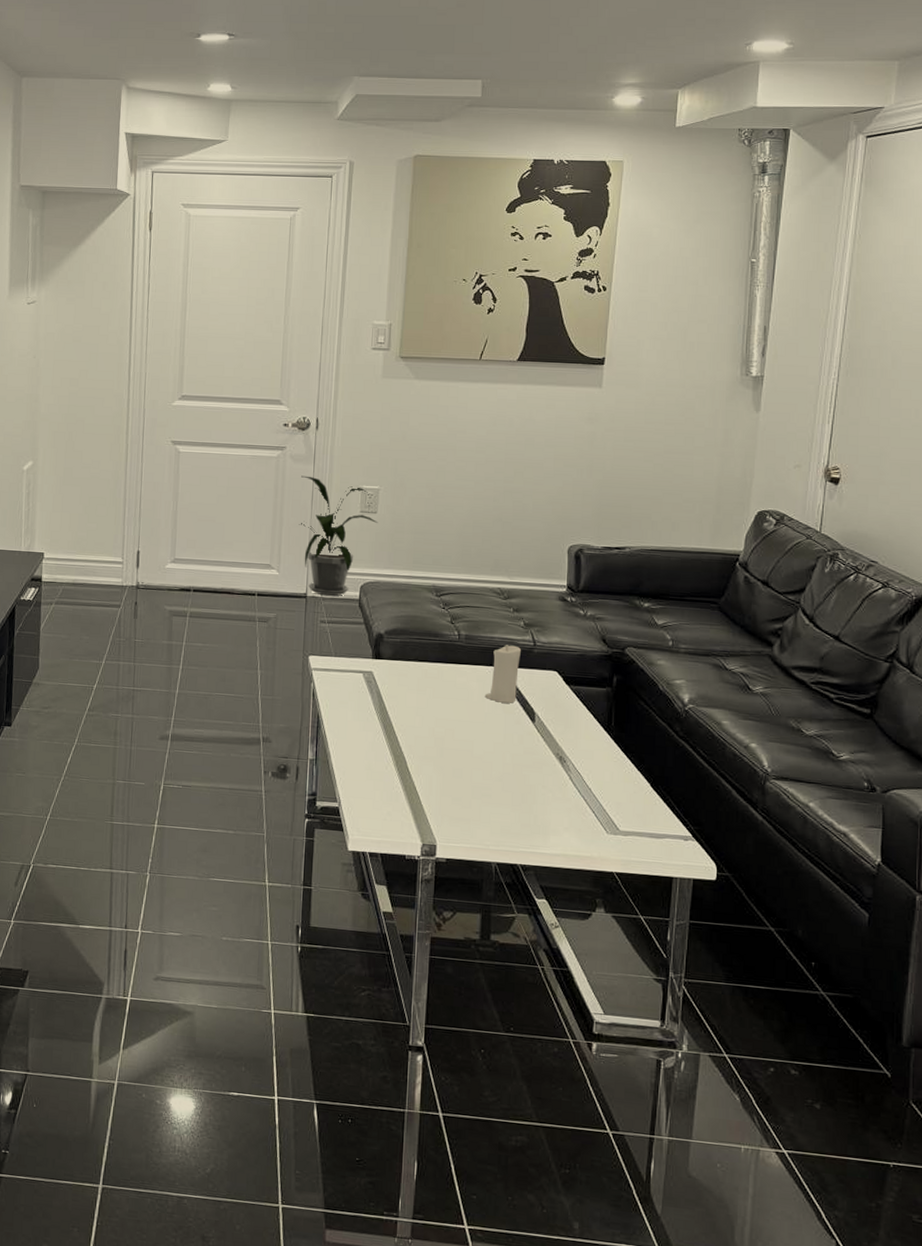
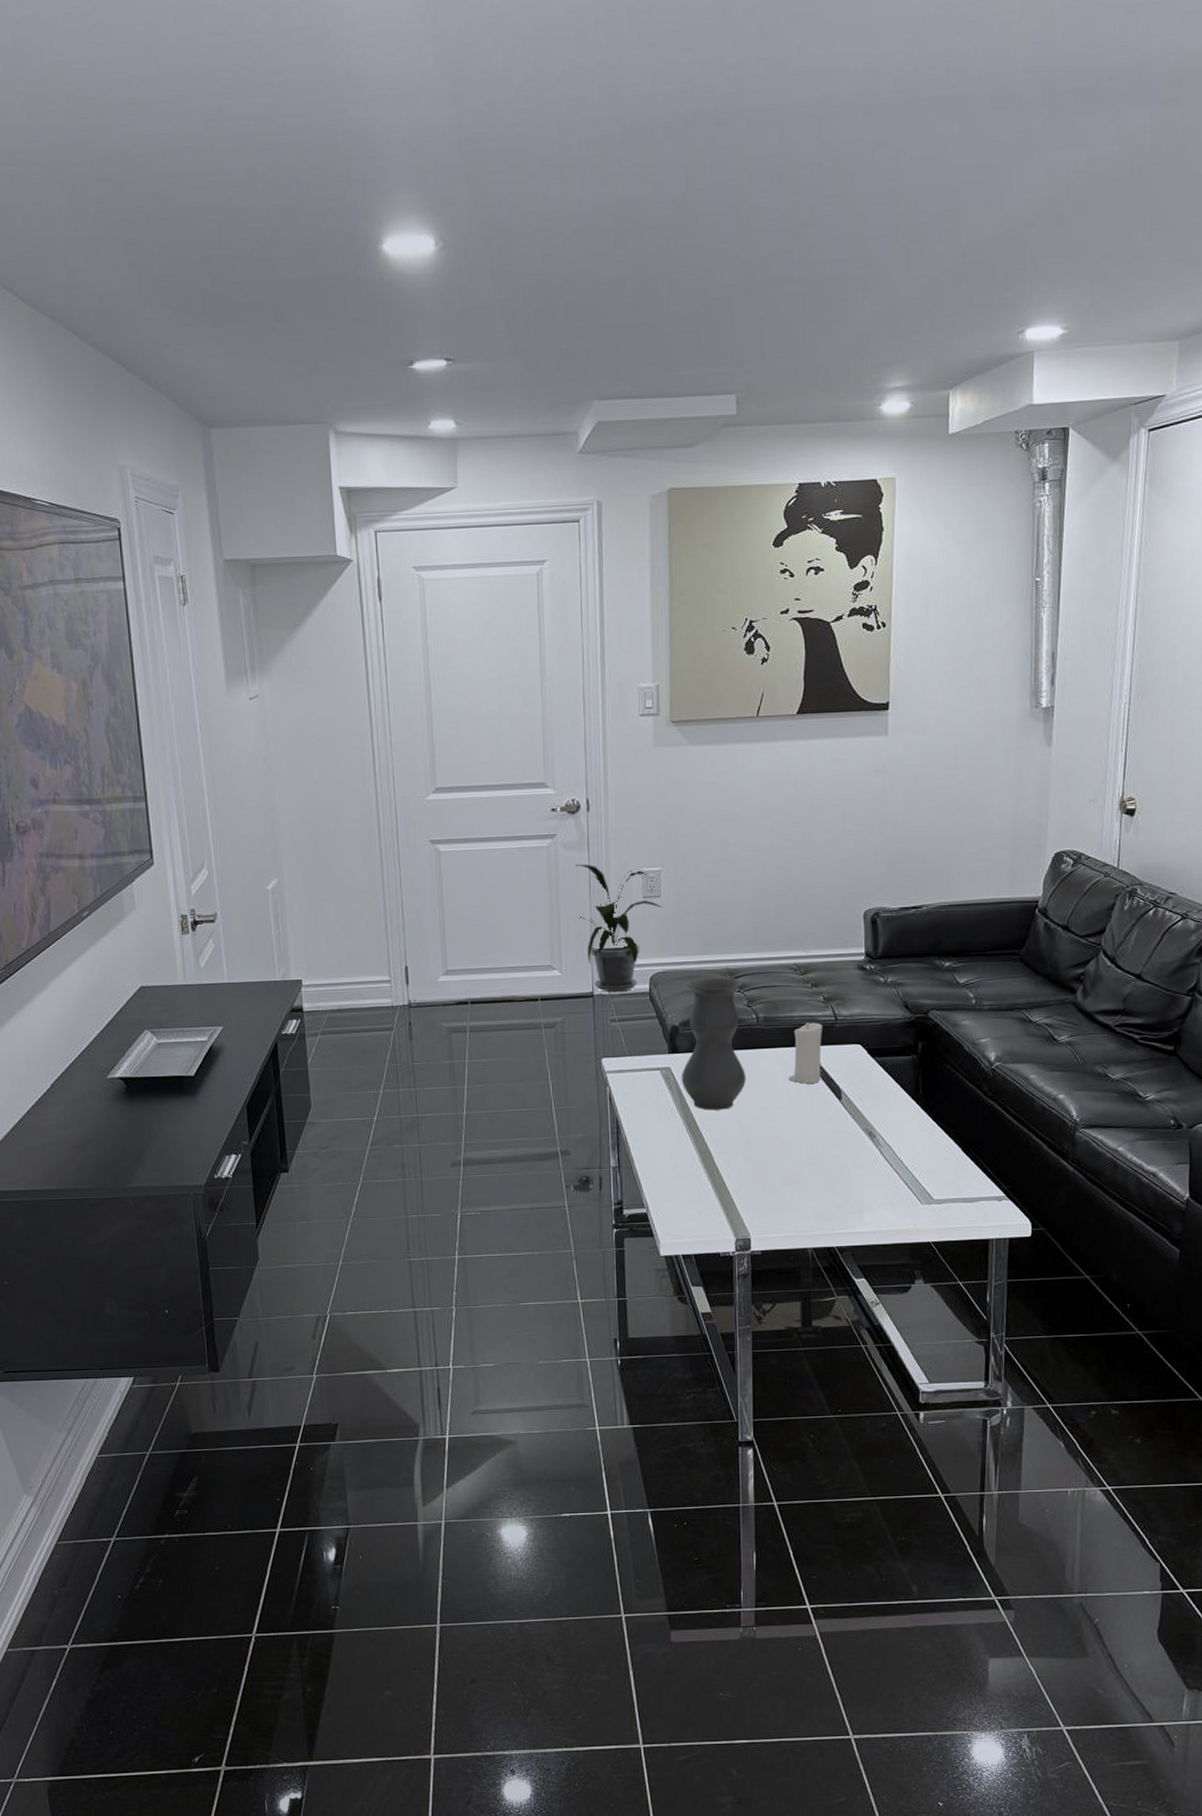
vase: none [382,591,448,718] -> present [681,976,746,1110]

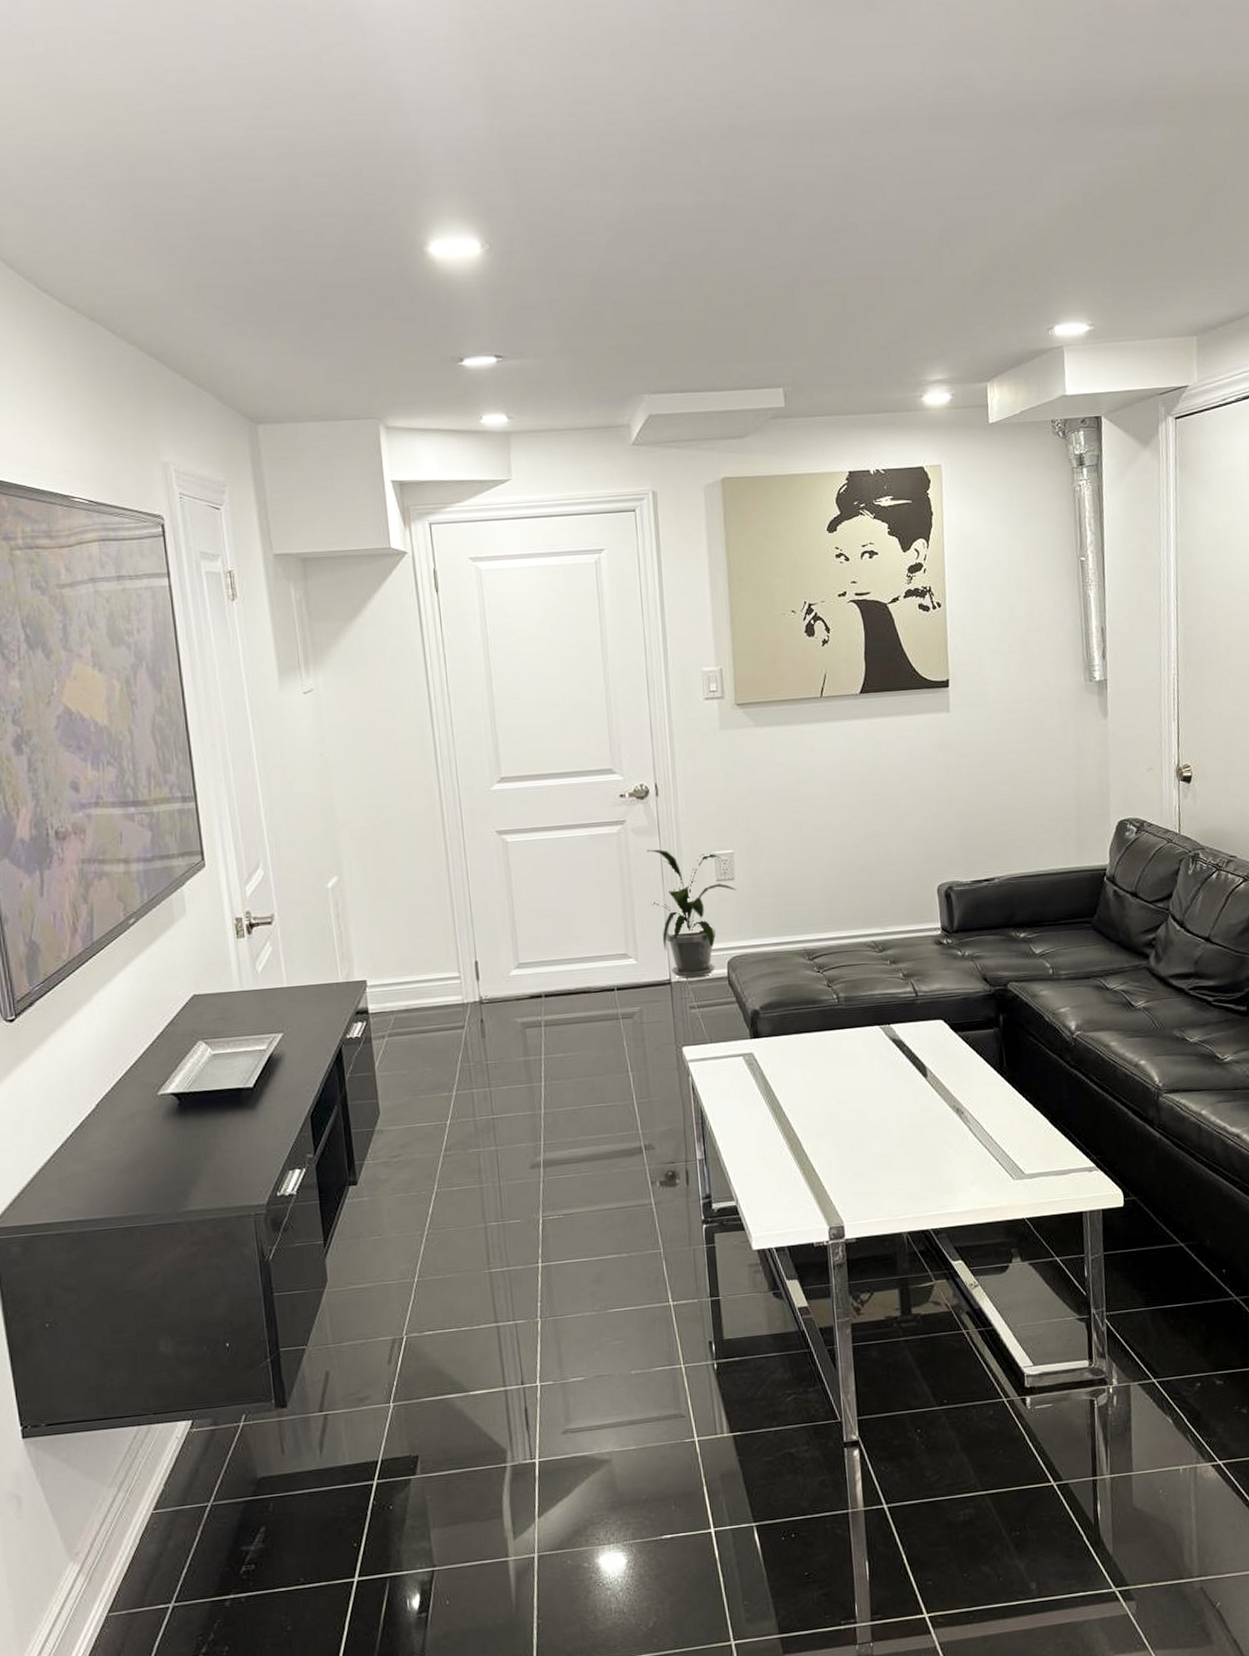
vase: present [681,976,746,1110] -> none [763,957,830,1095]
candle: present [789,1022,822,1084] -> none [873,999,906,1063]

